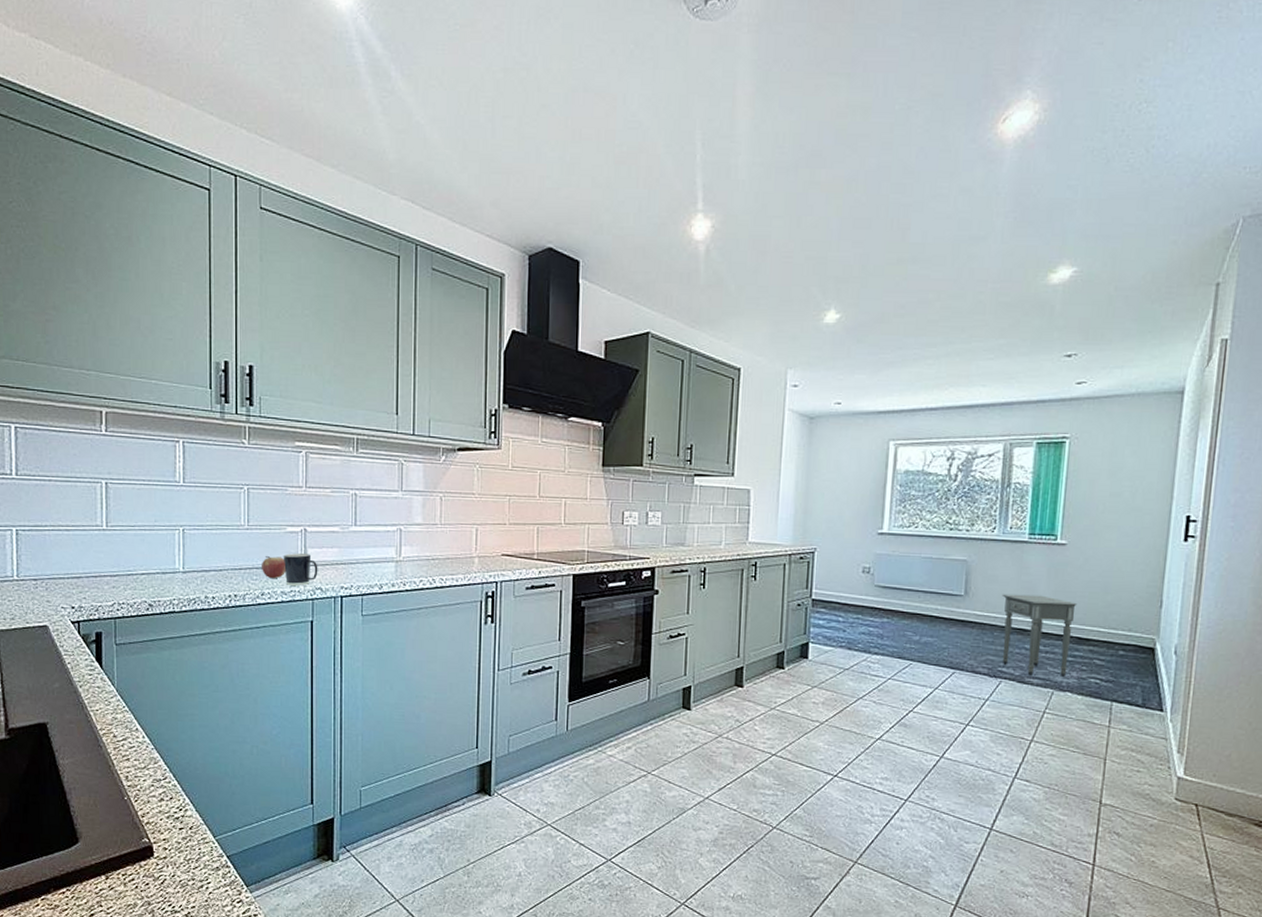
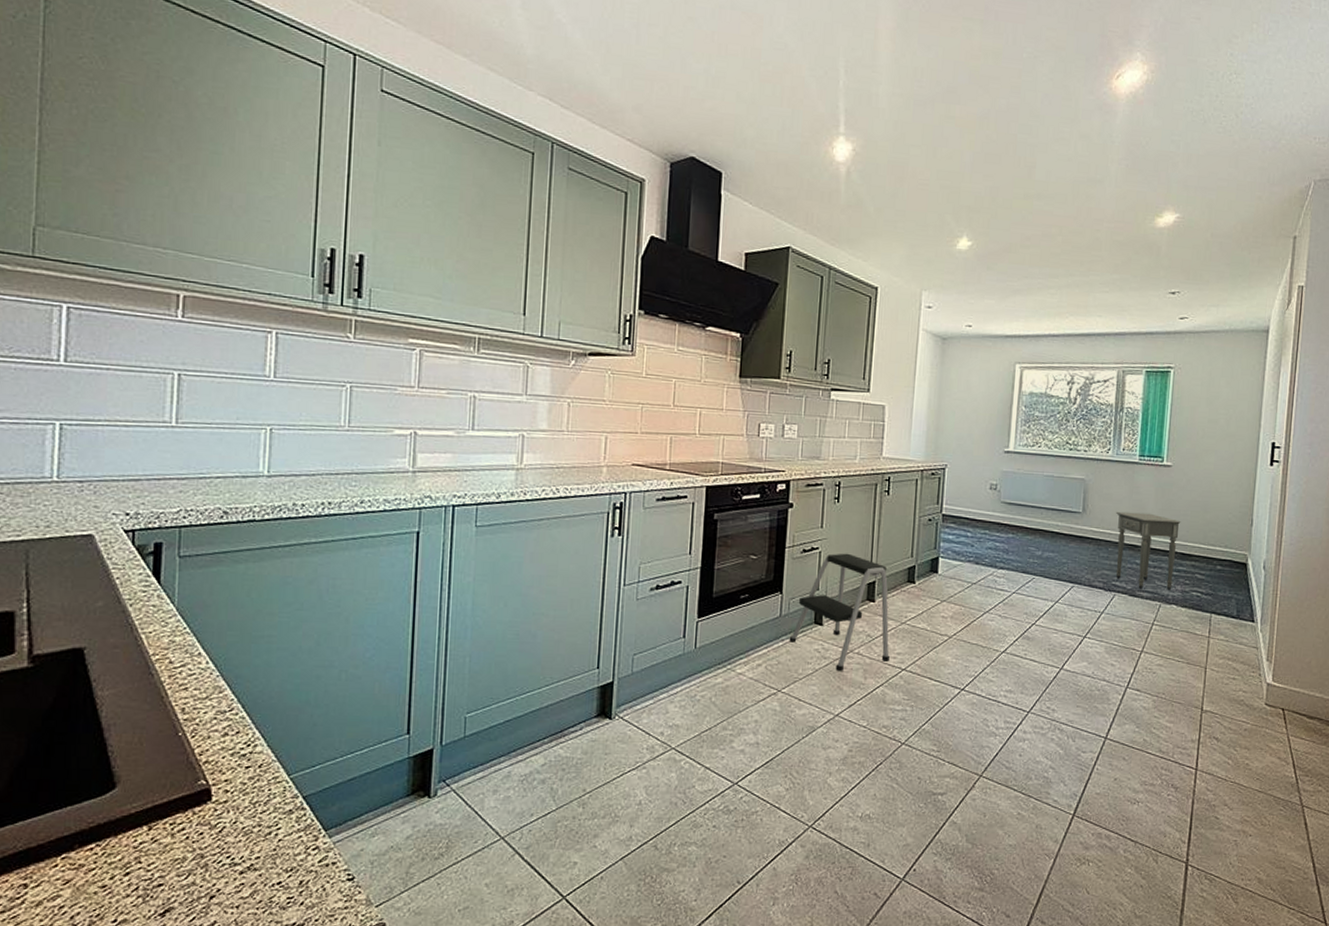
fruit: present [260,555,285,579] -> none [361,459,391,486]
mug: present [283,553,318,587] -> none [388,458,428,494]
step stool: none [657,639,759,755] -> present [789,553,889,671]

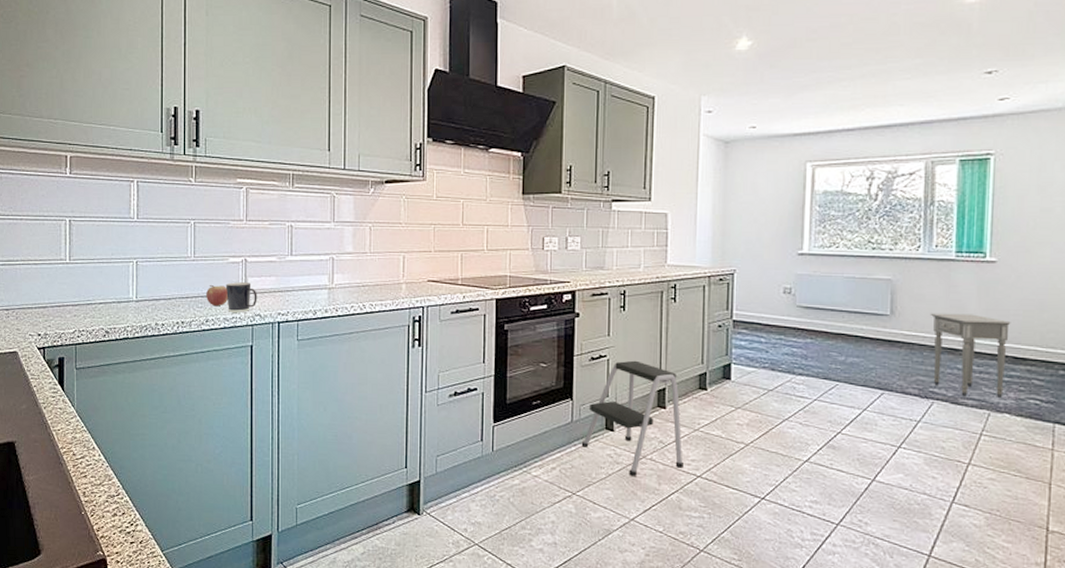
fruit: none [361,459,391,486] -> present [205,284,228,307]
mug: none [388,458,428,494] -> present [225,282,257,313]

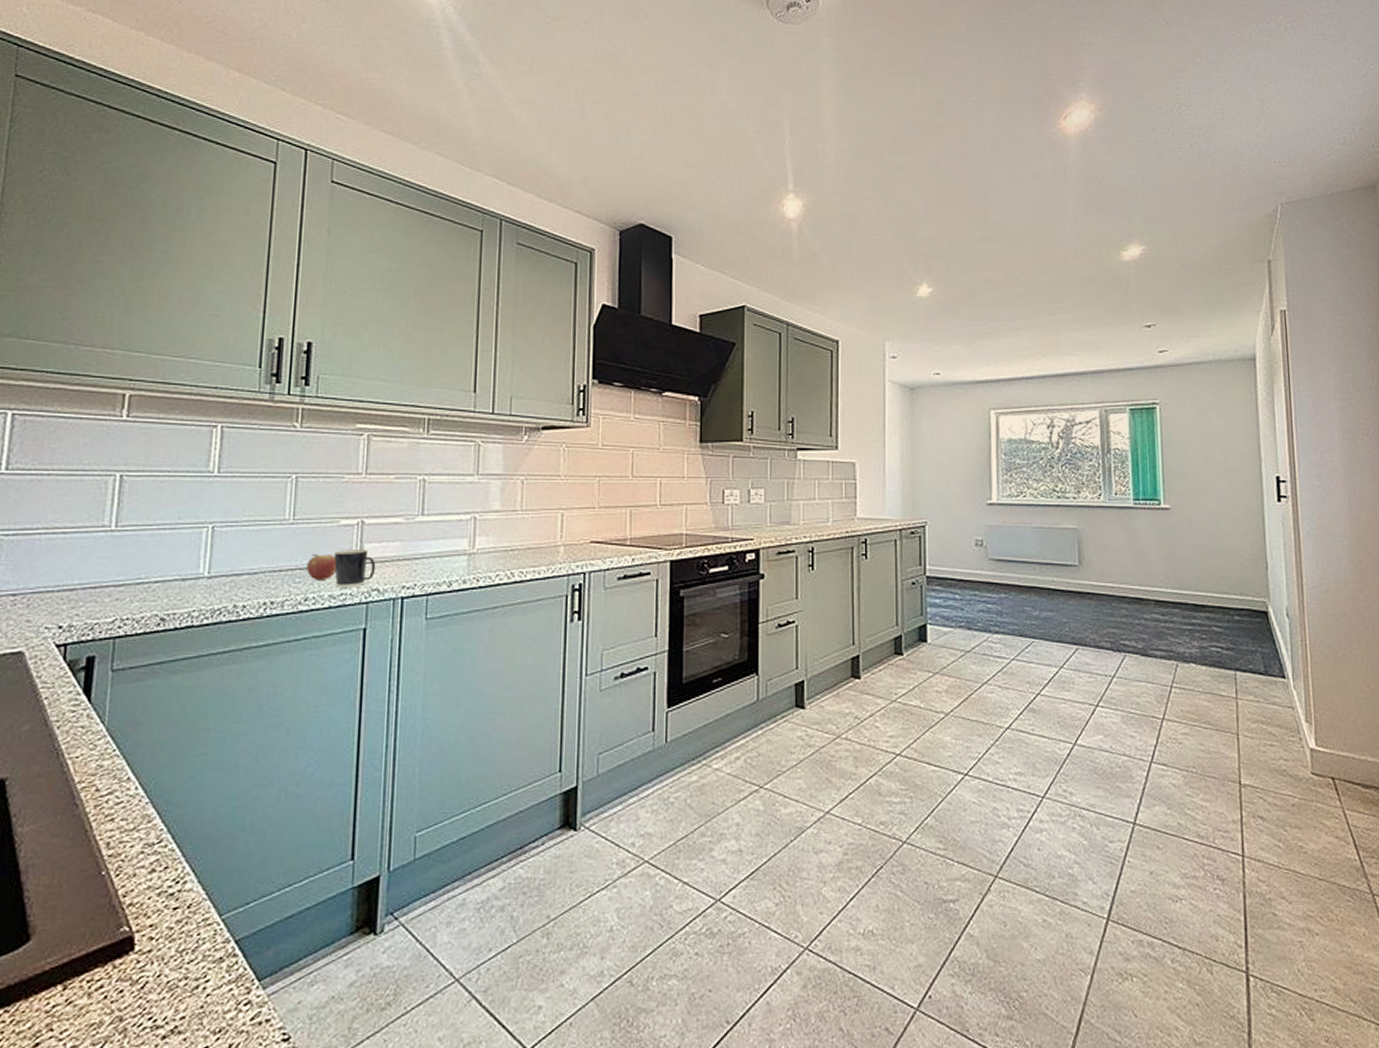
step stool: present [581,360,683,476] -> none [768,625,881,760]
side table: present [930,313,1011,398] -> none [1115,562,1188,647]

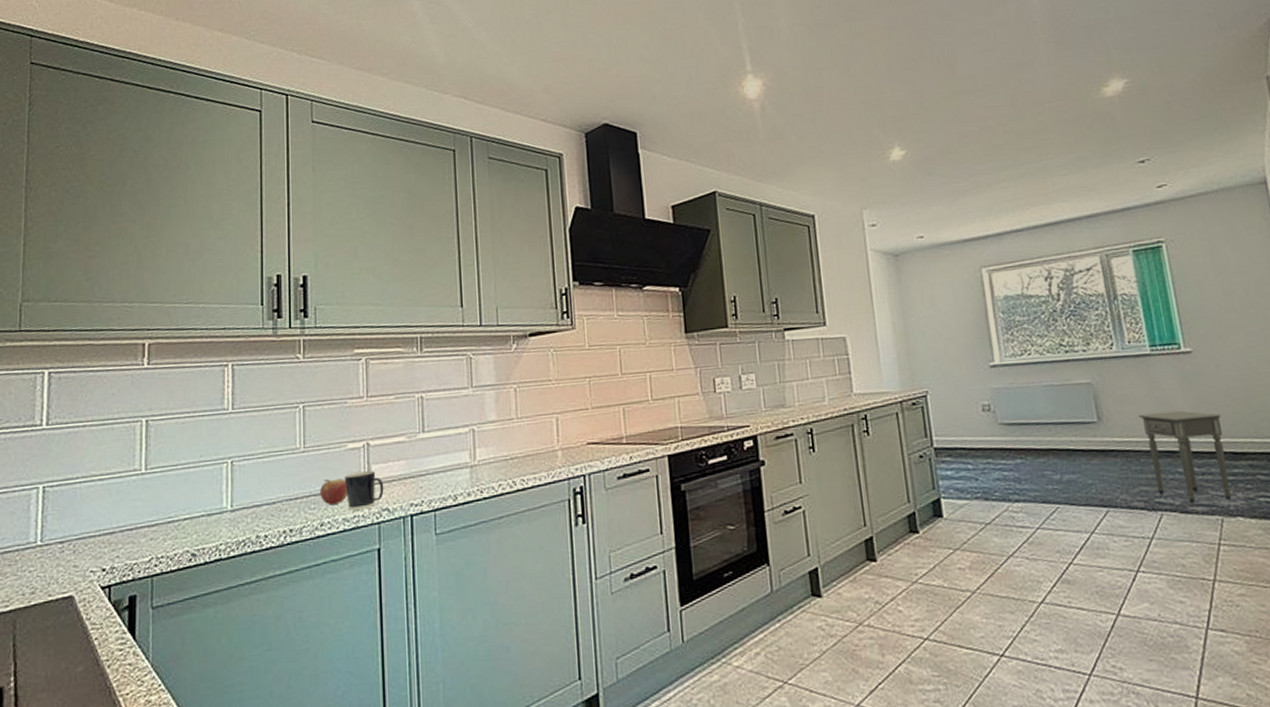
side table: none [1115,562,1188,647] -> present [1138,410,1232,503]

